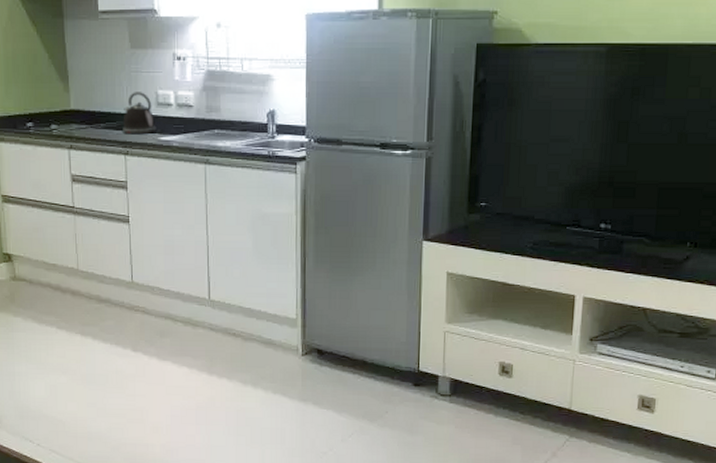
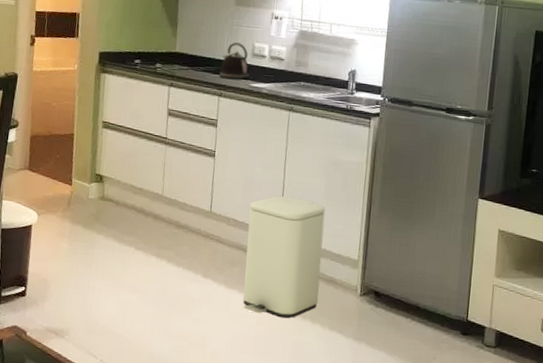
pedal bin: none [173,258,257,386] -> present [243,196,326,318]

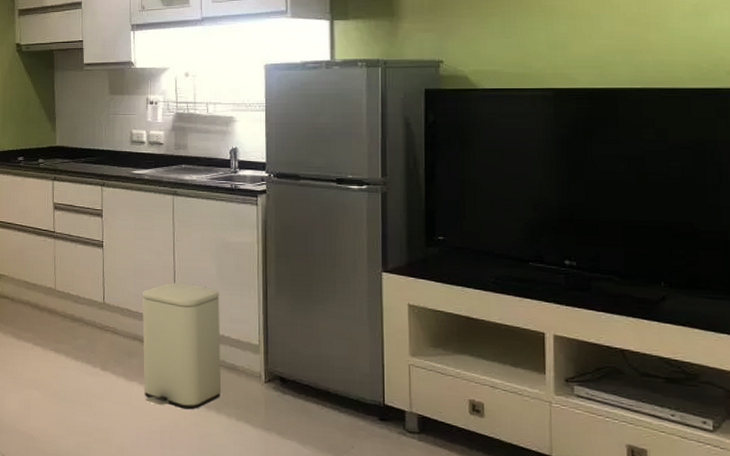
kettle: present [219,42,250,80] -> none [100,131,130,169]

